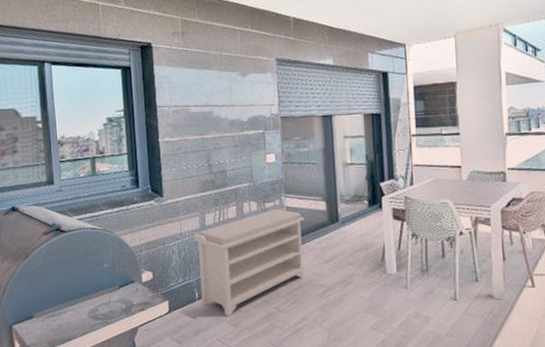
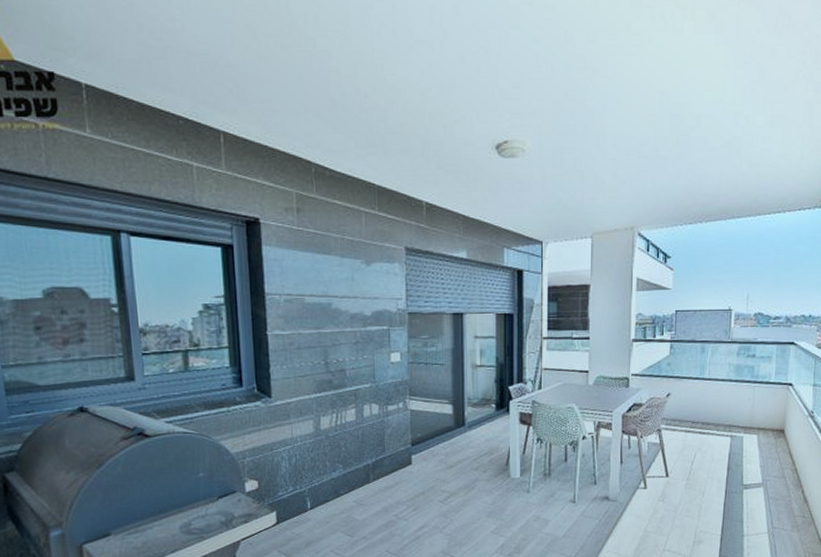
bench: present [194,208,304,316] -> none [307,411,429,526]

